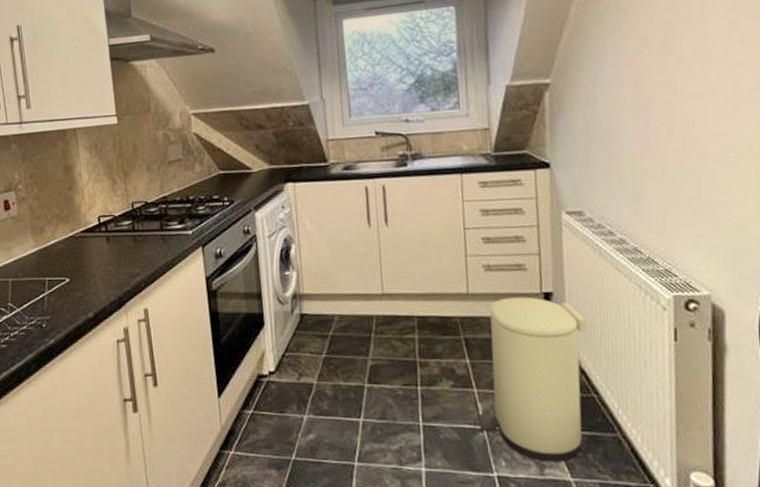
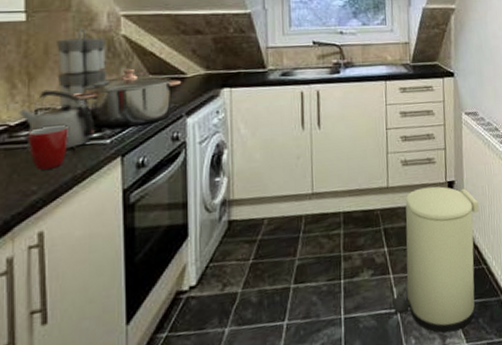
kettle: none [120,185,179,239] -> present [19,89,95,151]
mug: none [128,217,159,255] -> present [27,125,68,170]
spice rack: none [142,128,184,204] -> present [57,28,107,111]
cooking pot: none [156,164,248,221] -> present [68,68,182,130]

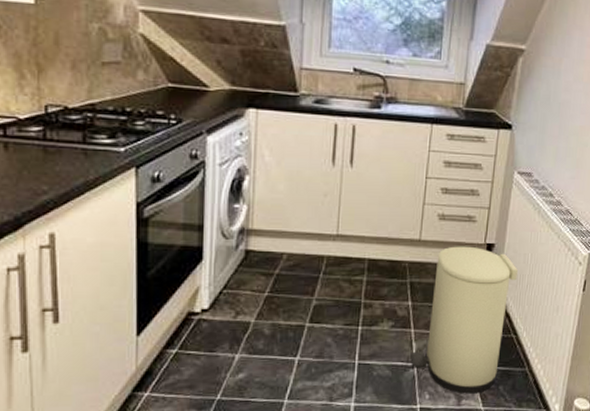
kettle: present [19,89,95,151] -> none [28,85,108,152]
mug: present [27,125,68,170] -> none [37,125,80,170]
spice rack: present [57,28,107,111] -> none [68,20,123,113]
cooking pot: present [68,68,182,130] -> none [81,72,204,138]

